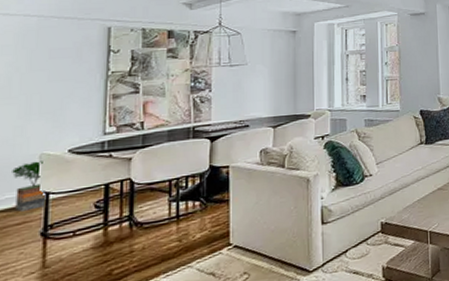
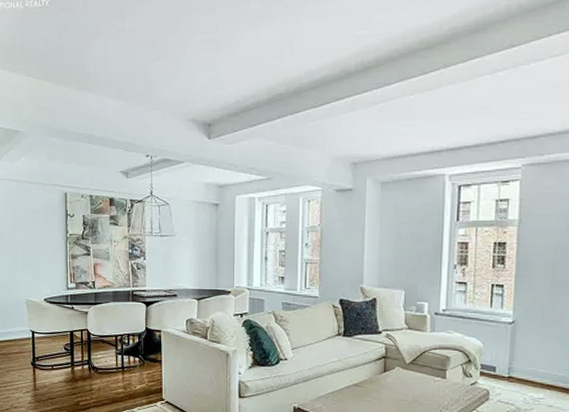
potted tree: present [12,161,45,212] -> none [10,305,32,344]

